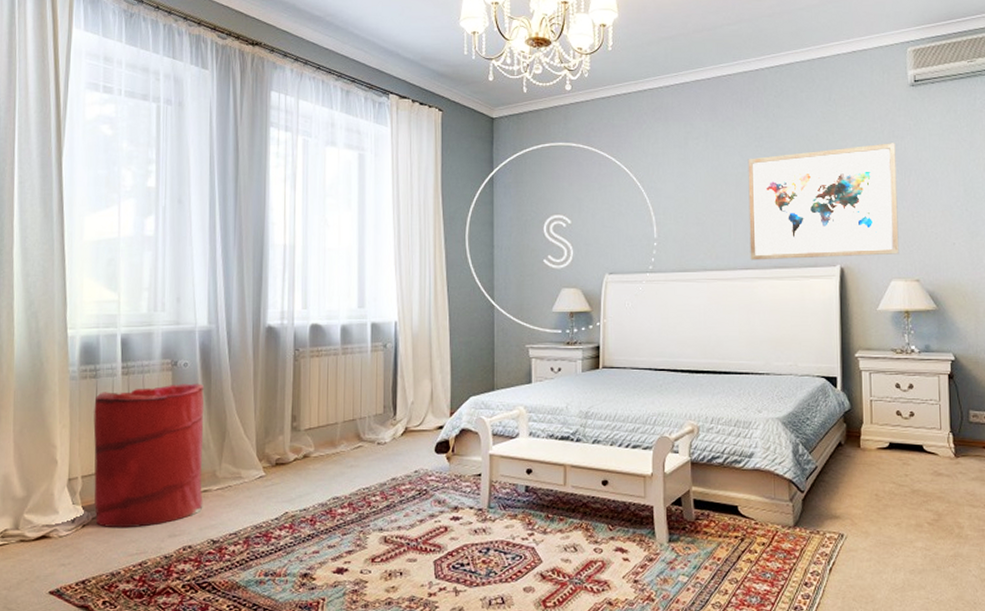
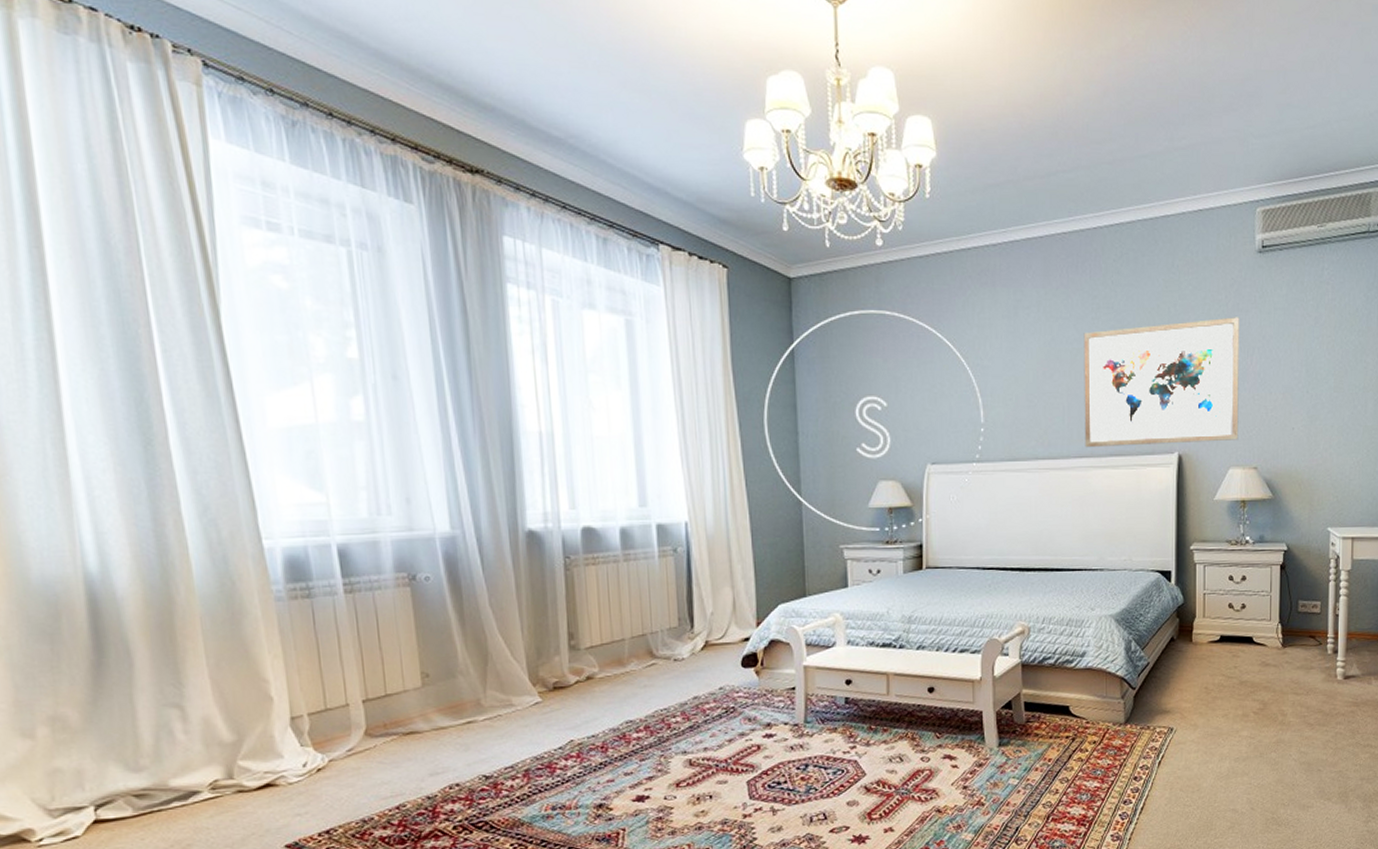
laundry hamper: present [93,383,205,528] -> none [311,600,469,770]

